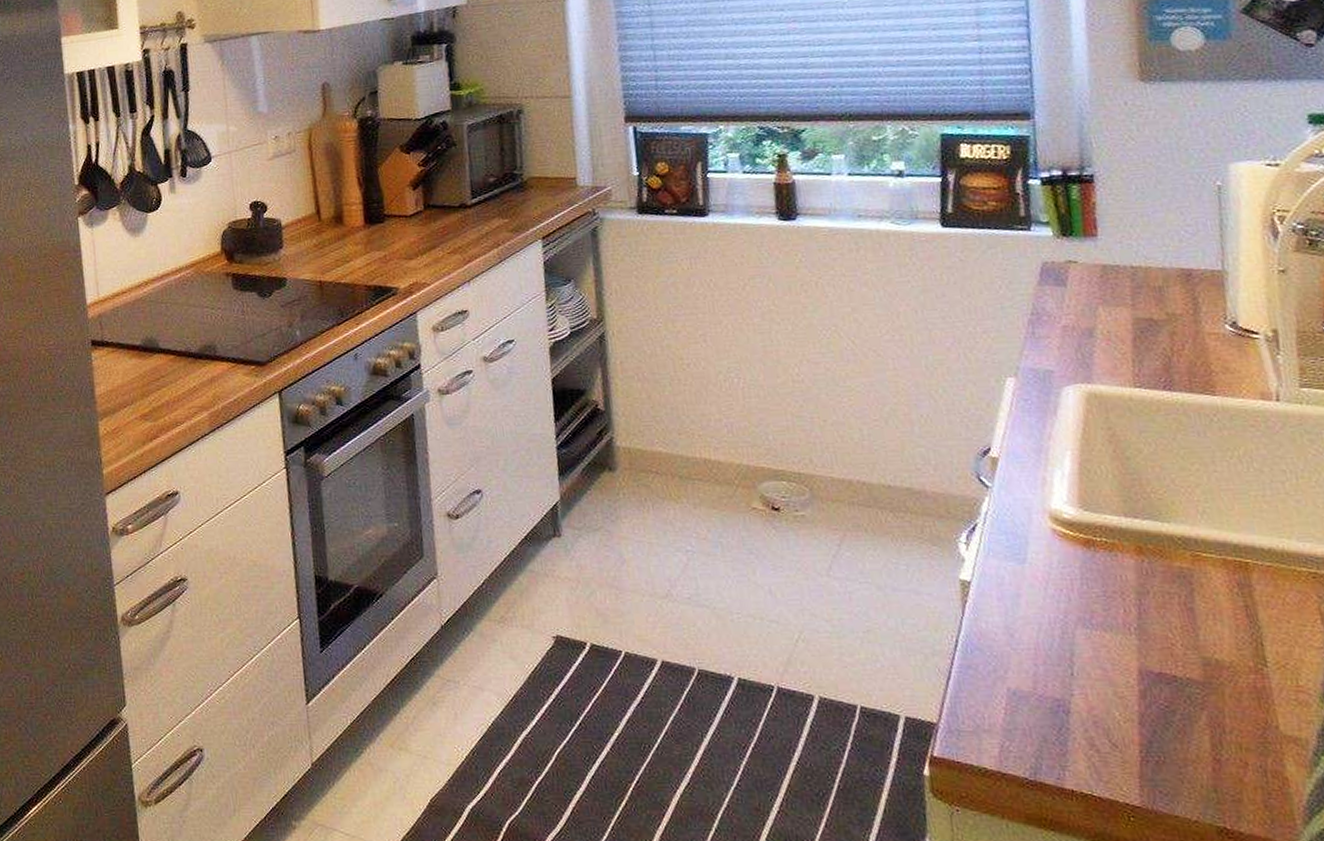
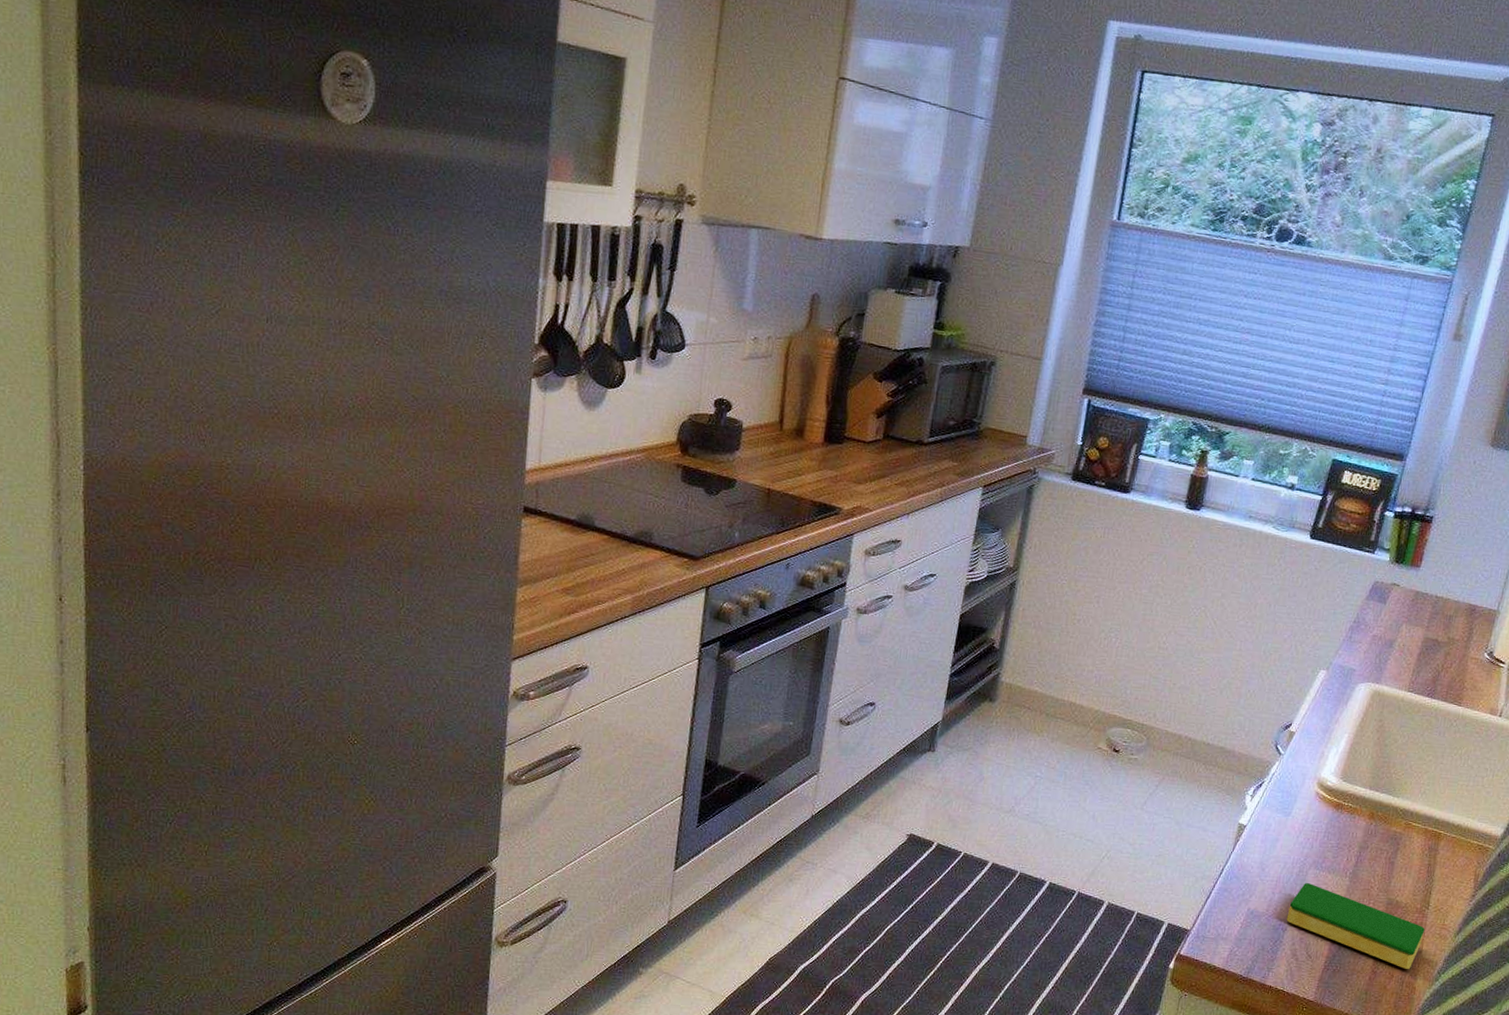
dish sponge: none [1063,647,1275,752] -> present [1286,883,1425,969]

